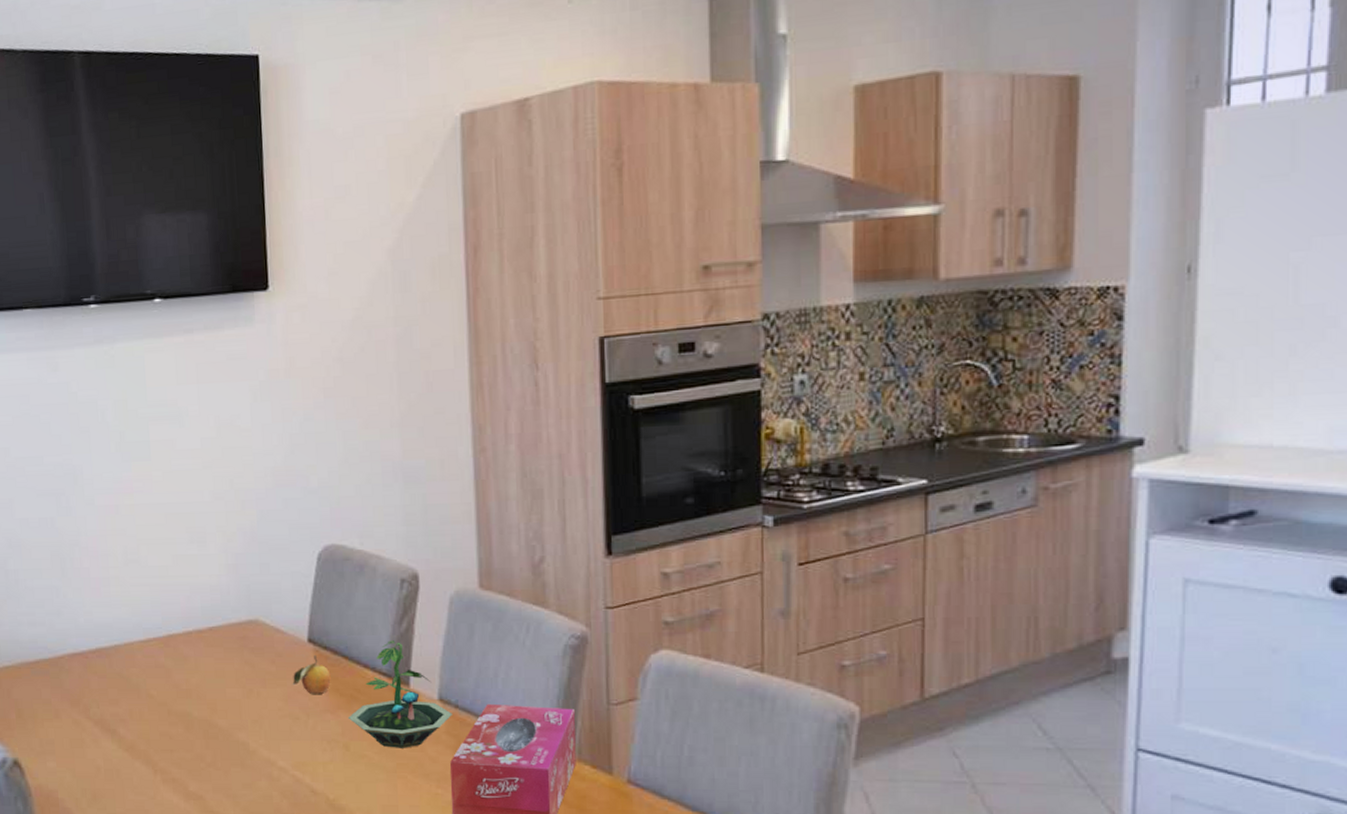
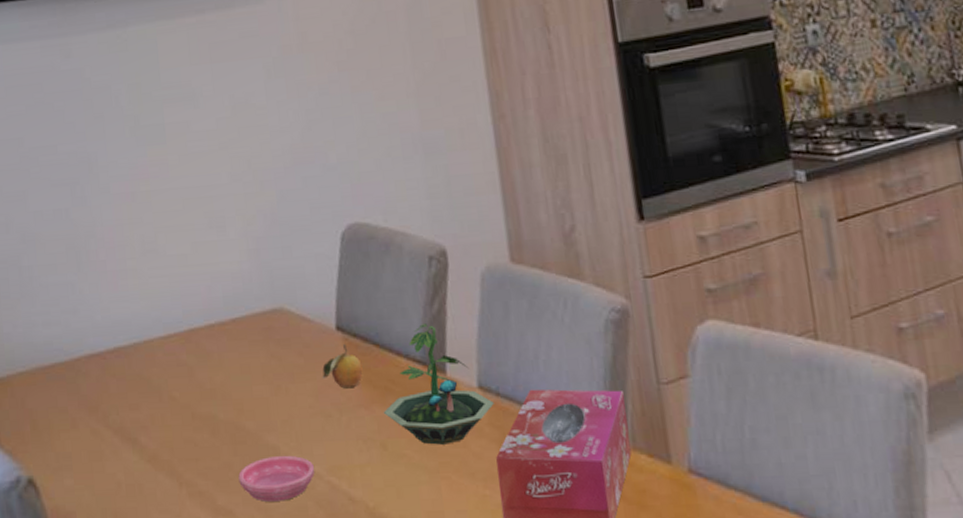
saucer: none [209,750,281,790] -> present [238,455,315,502]

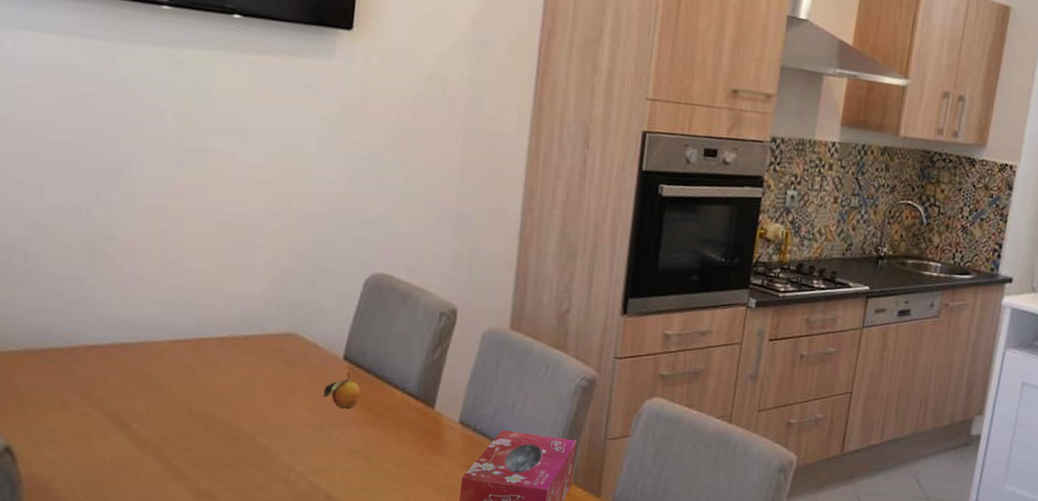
saucer: present [238,455,315,502] -> none [225,455,300,492]
terrarium: present [383,324,494,445] -> none [372,366,470,463]

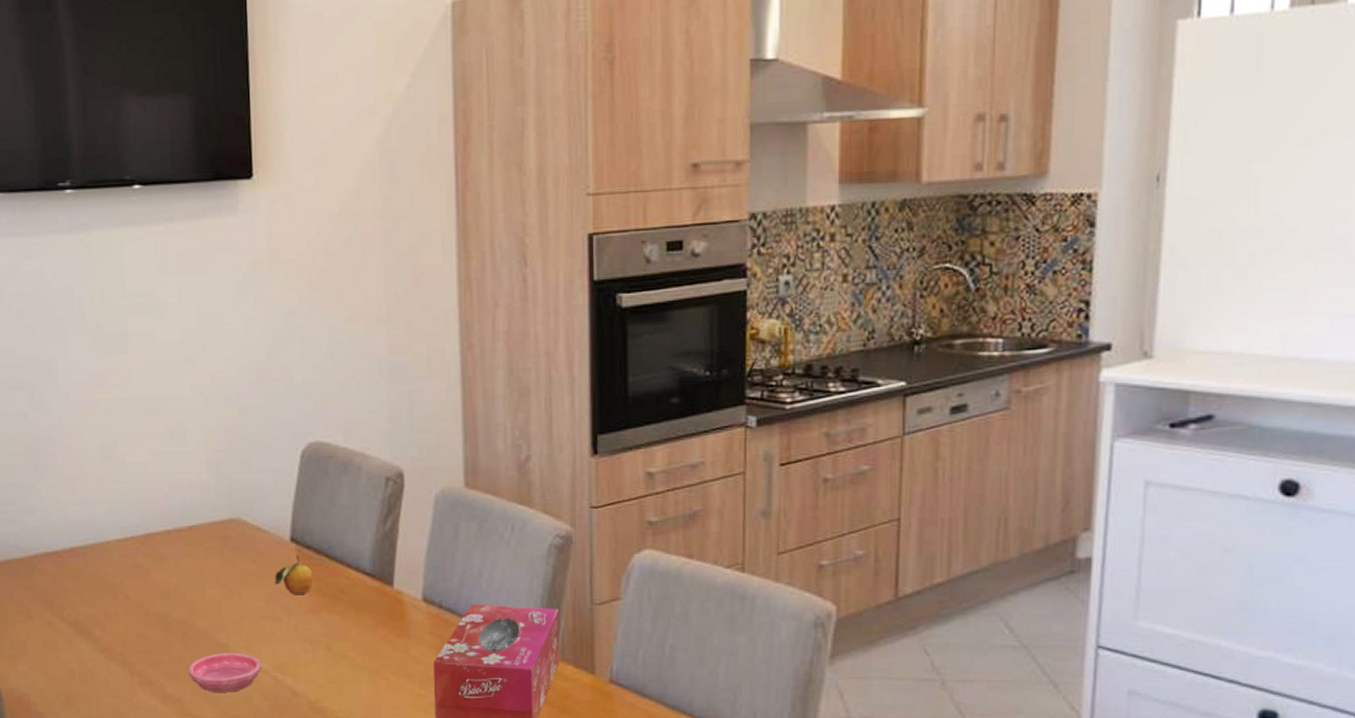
saucer: none [225,455,300,492] -> present [188,652,262,692]

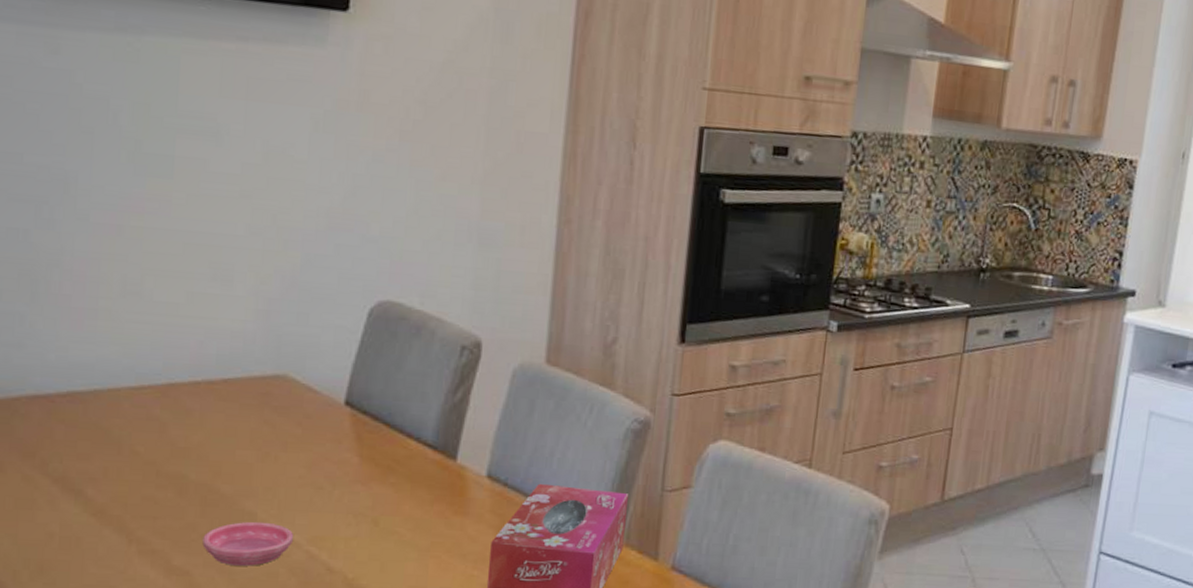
fruit: present [274,554,314,595] -> none [319,419,367,464]

